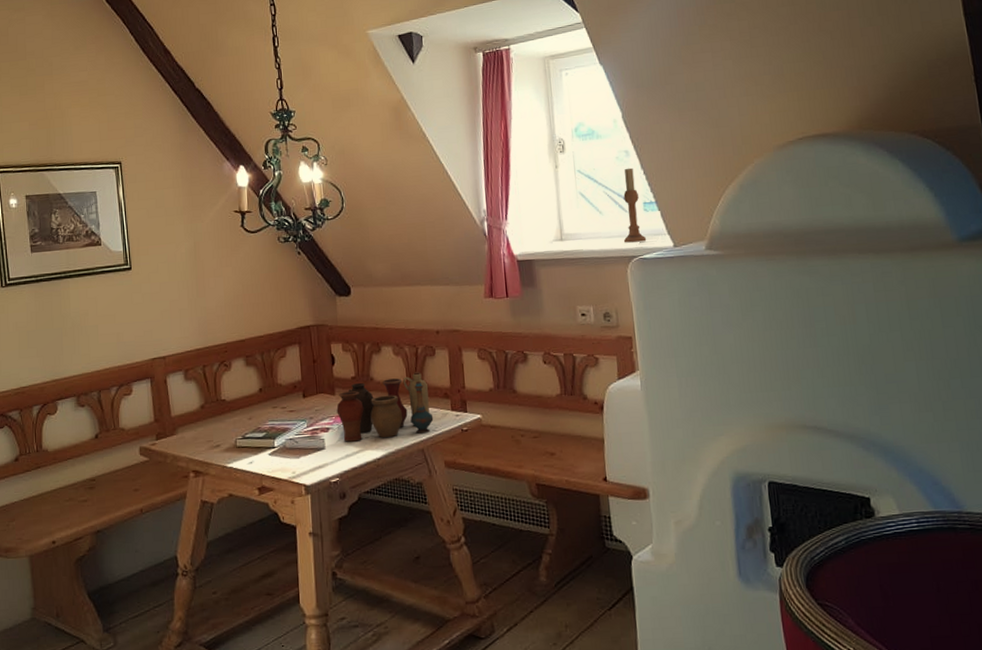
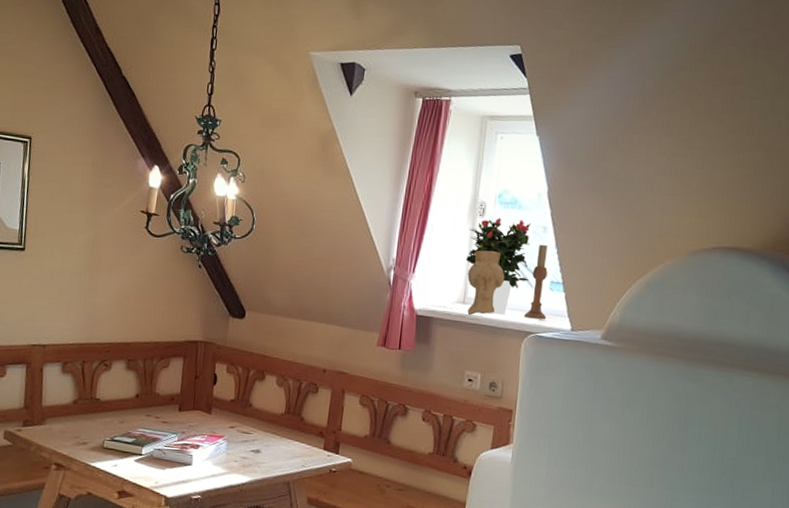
vase: present [336,372,434,442] -> none [210,406,306,467]
potted flower: none [553,148,621,246] -> present [465,218,532,316]
decorative vase: none [559,184,598,252] -> present [467,250,505,316]

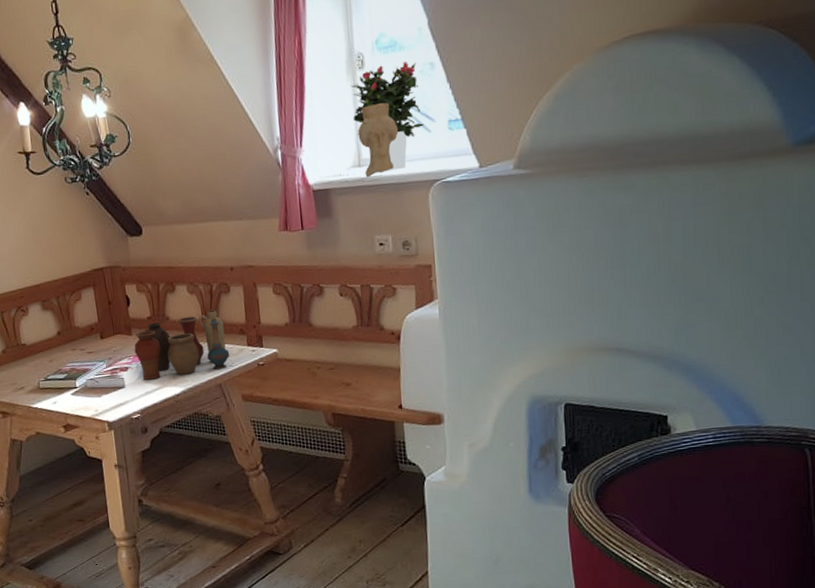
vase: none [210,406,306,467] -> present [134,309,230,380]
candlestick: present [523,244,548,320] -> none [425,81,451,166]

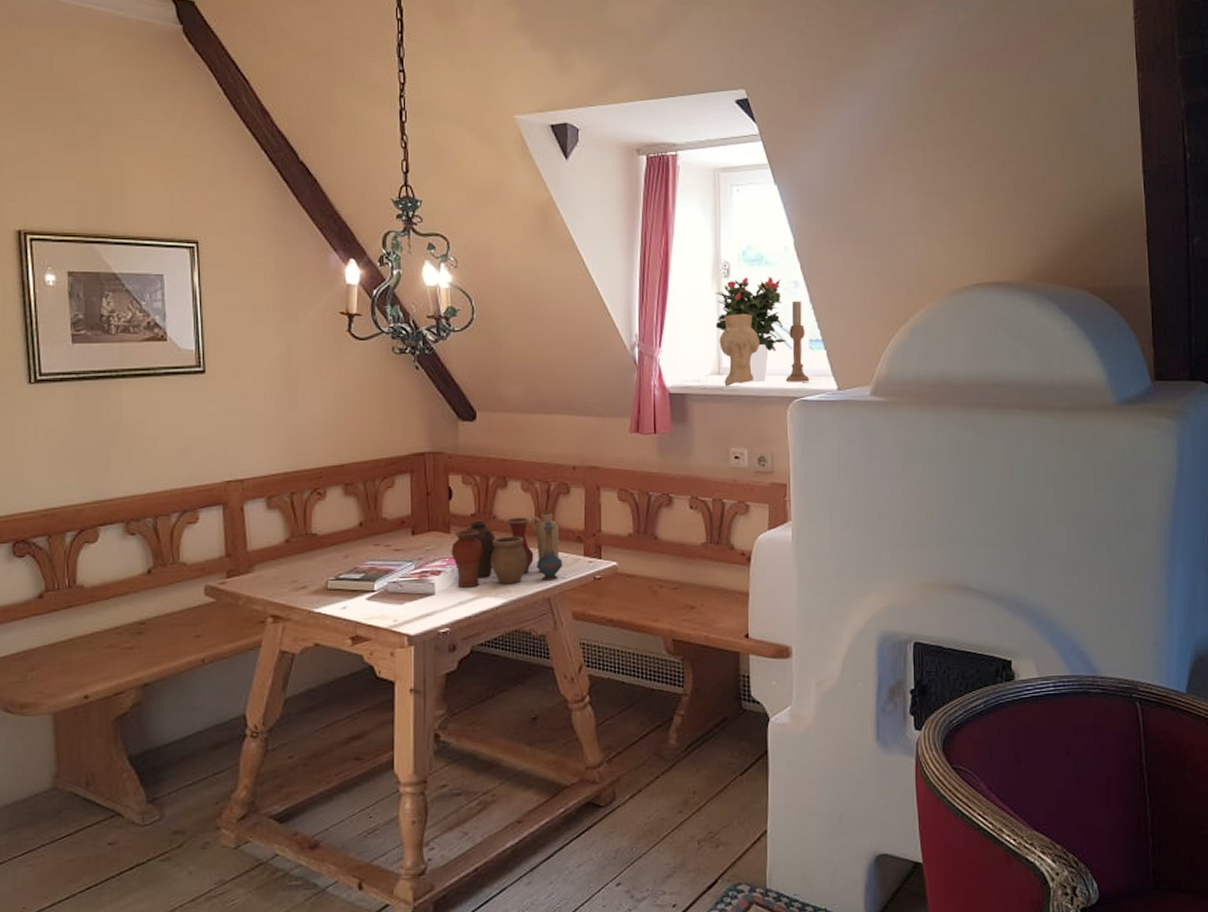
candlestick: none [425,81,451,166] -> present [785,300,810,382]

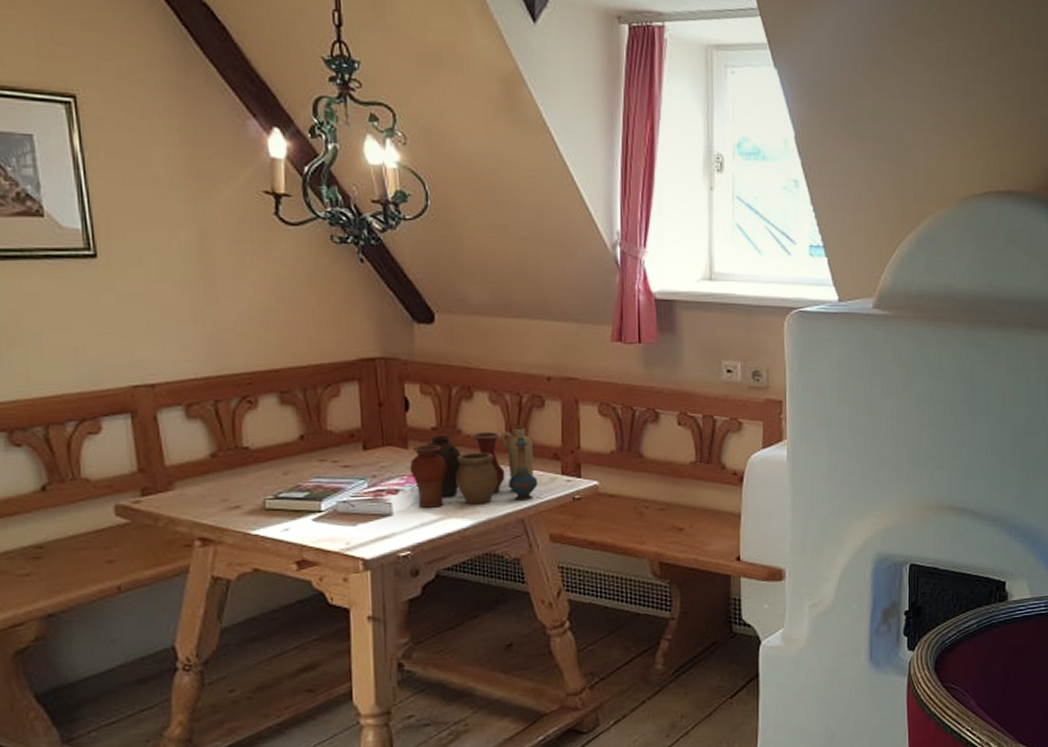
potted flower: present [715,277,785,383] -> none [706,172,784,291]
decorative vase: present [719,314,760,387] -> none [711,213,756,294]
candlestick: present [785,300,810,382] -> none [782,201,809,292]

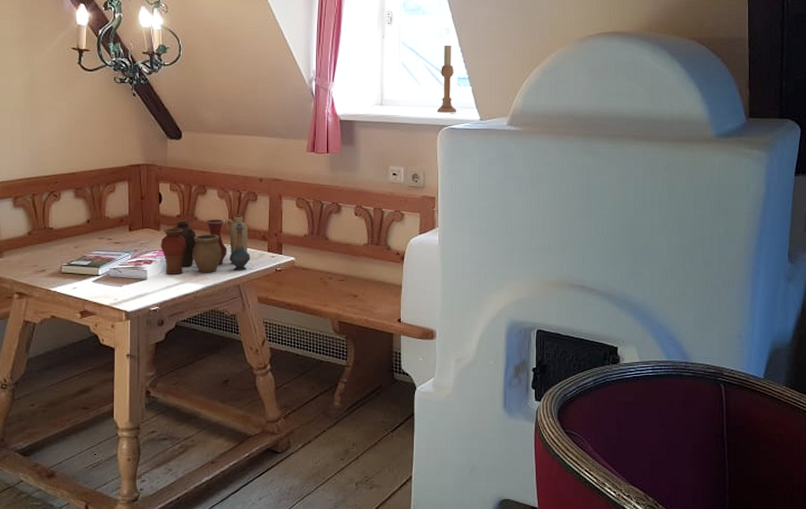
candlestick: none [782,201,809,292] -> present [436,44,457,113]

